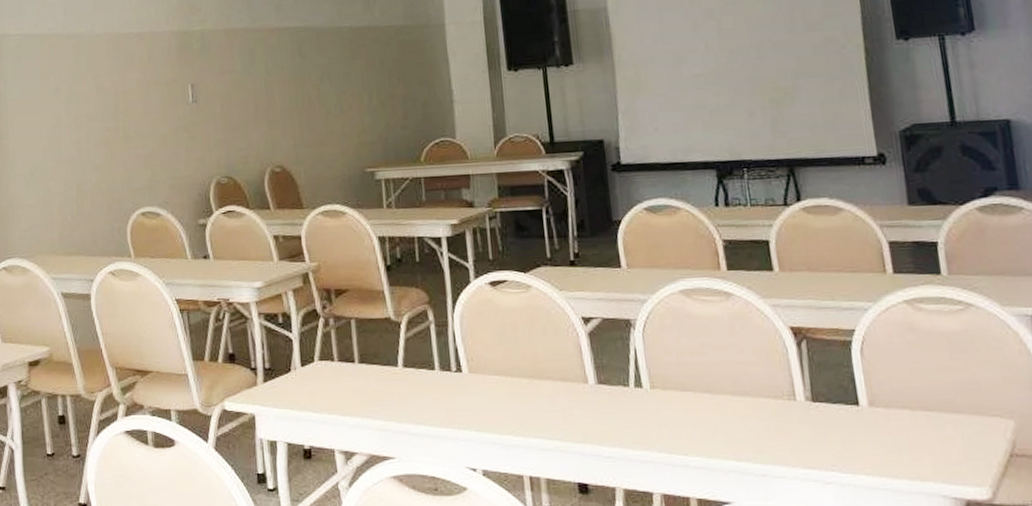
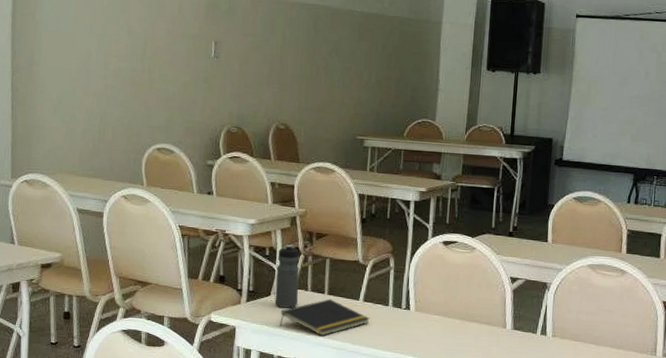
water bottle: none [292,307,325,385] -> present [274,244,299,308]
notepad: none [305,368,415,416] -> present [280,299,370,337]

